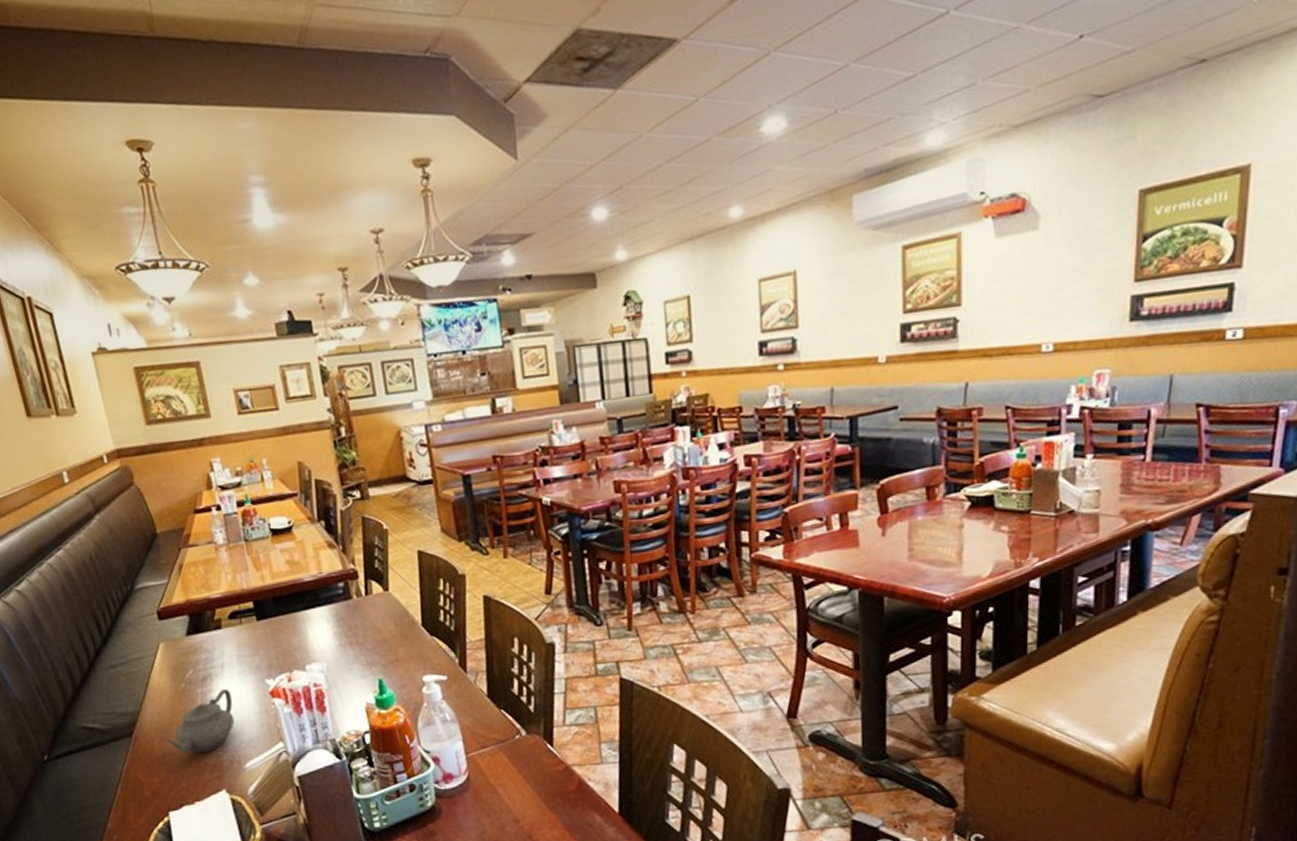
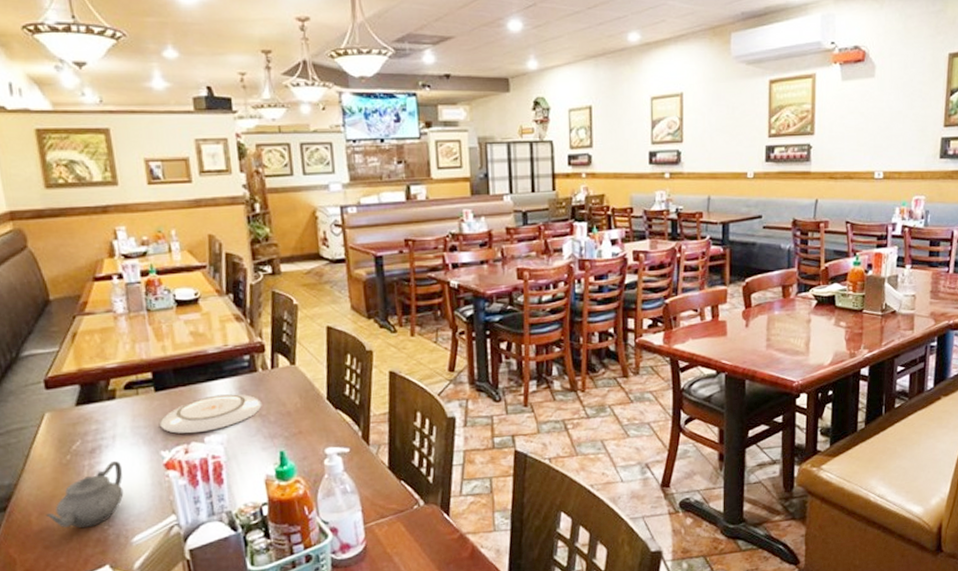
plate: none [263,621,359,662] -> present [160,394,262,434]

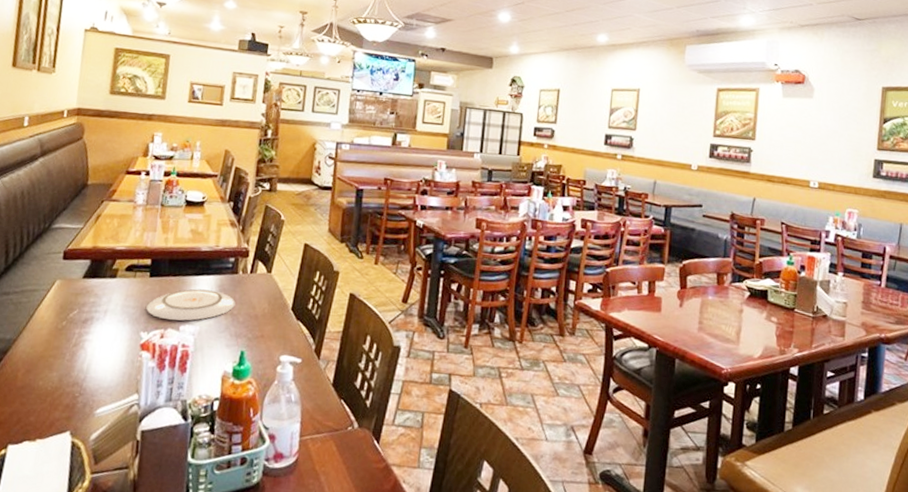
teapot: present [46,460,124,529] -> none [31,333,106,392]

